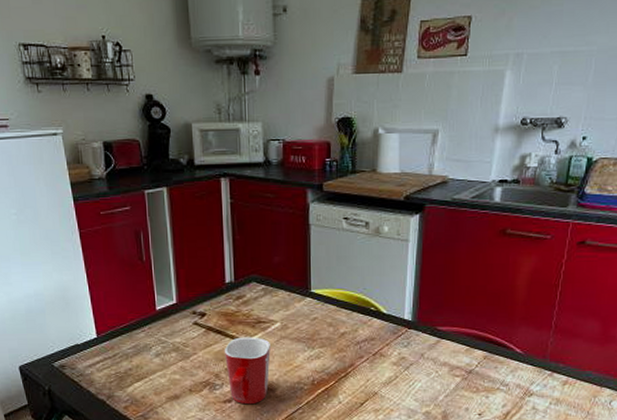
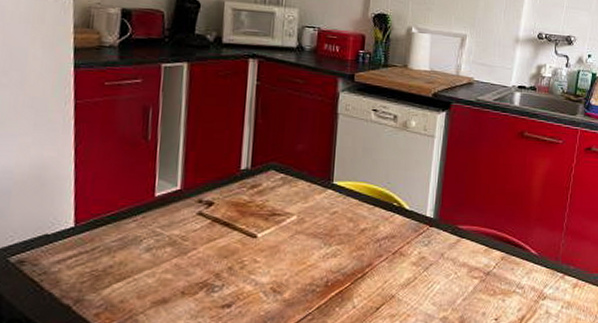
mug: present [224,337,271,405] -> none [229,231,284,310]

